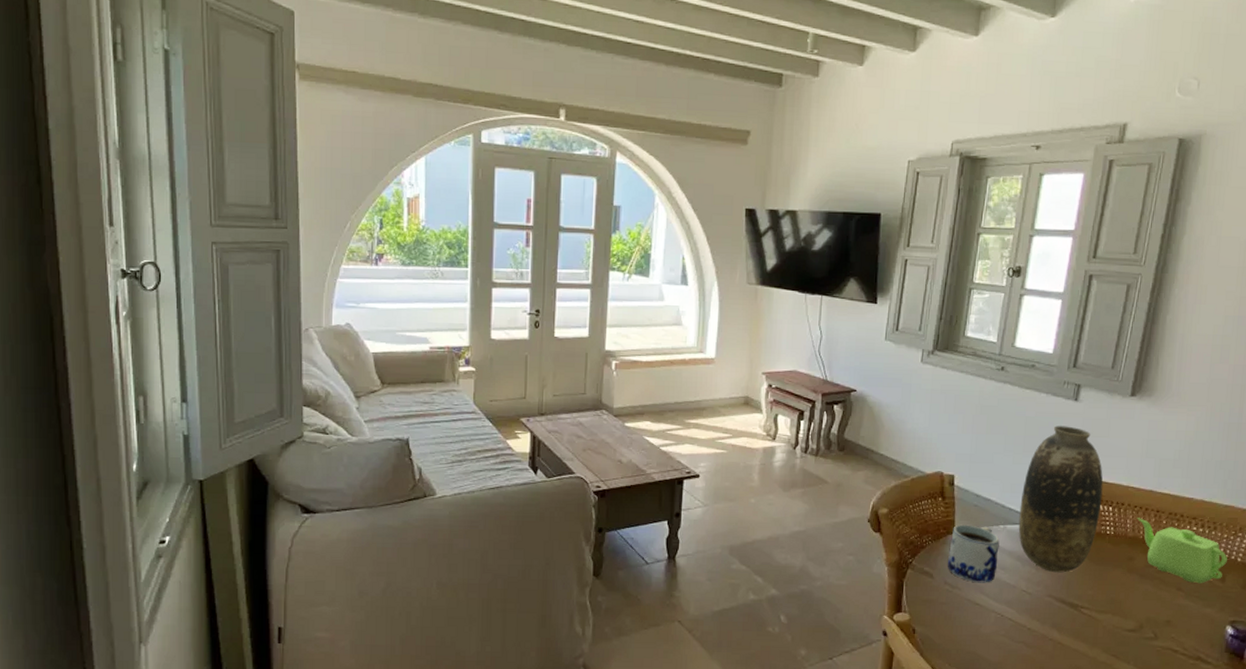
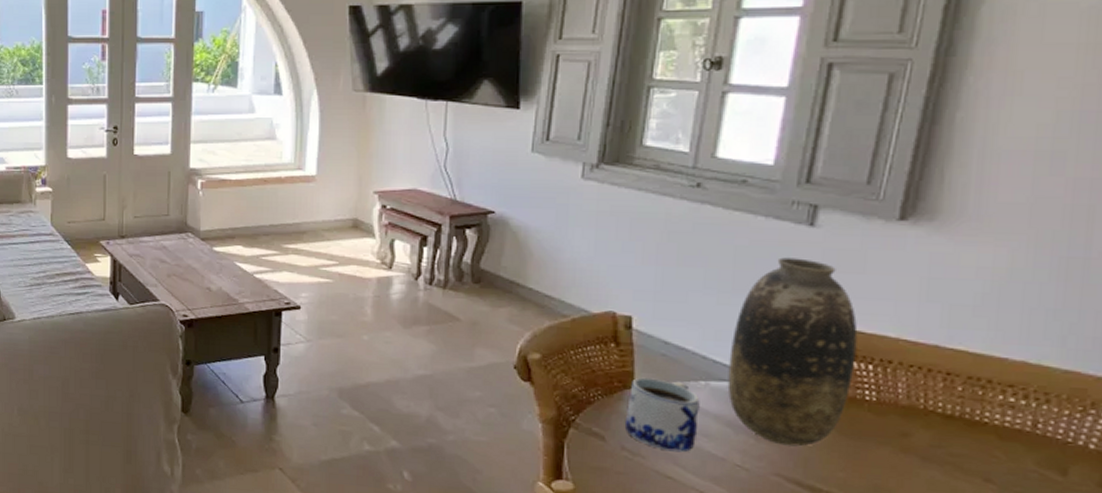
teapot: present [1137,518,1227,584] -> none [914,381,1071,476]

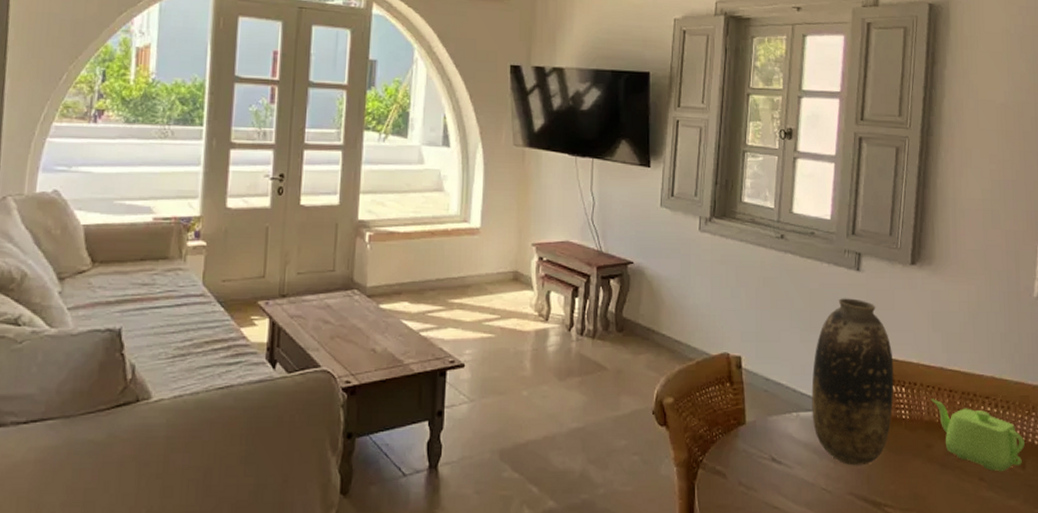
mug: present [624,377,700,453] -> none [740,413,794,482]
teapot: none [914,381,1071,476] -> present [931,399,1025,472]

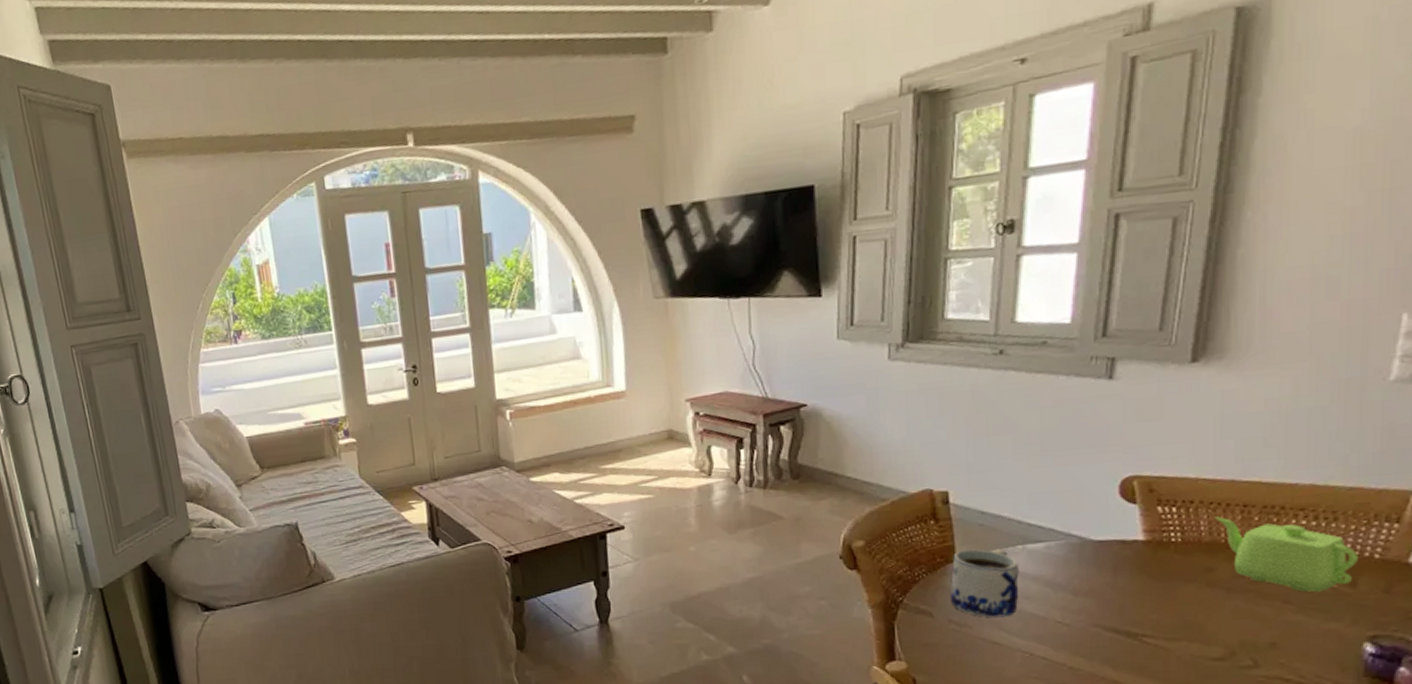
mug: none [740,413,794,482] -> present [949,548,1019,618]
vase: present [811,298,894,466] -> none [1043,412,1160,597]

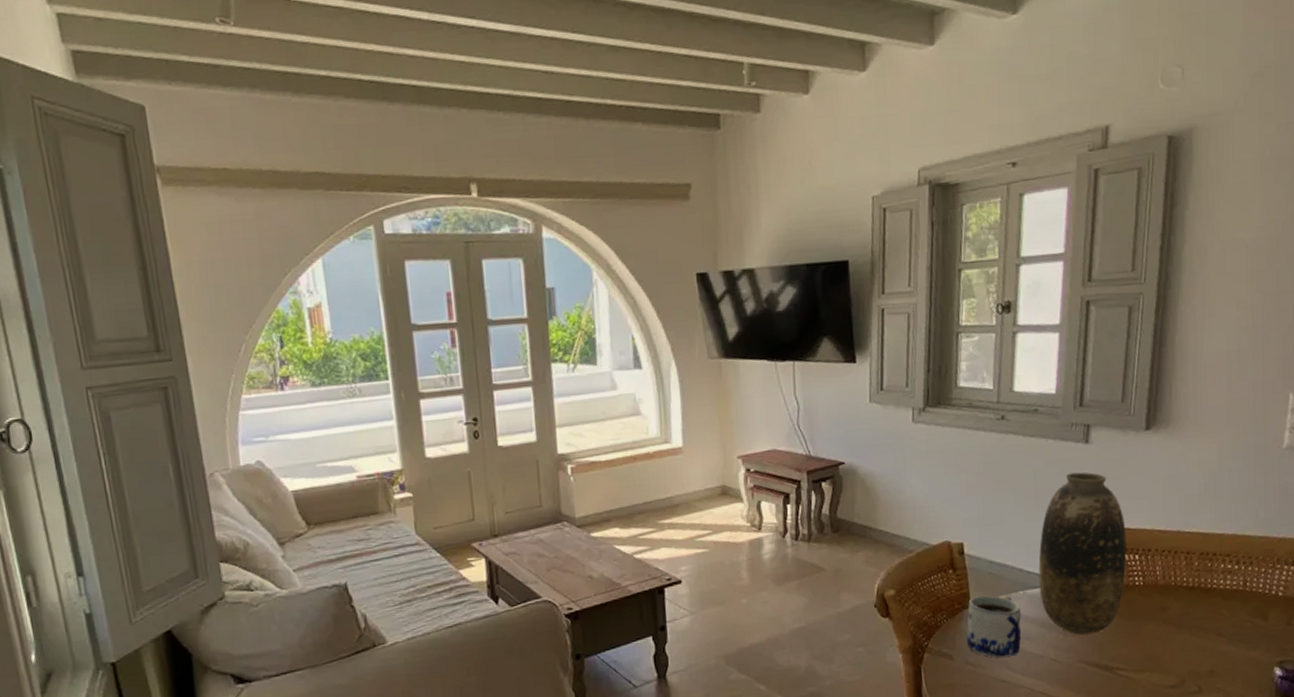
vase: none [1043,412,1160,597] -> present [1038,472,1127,636]
teapot: present [1214,517,1358,593] -> none [1166,562,1268,626]

